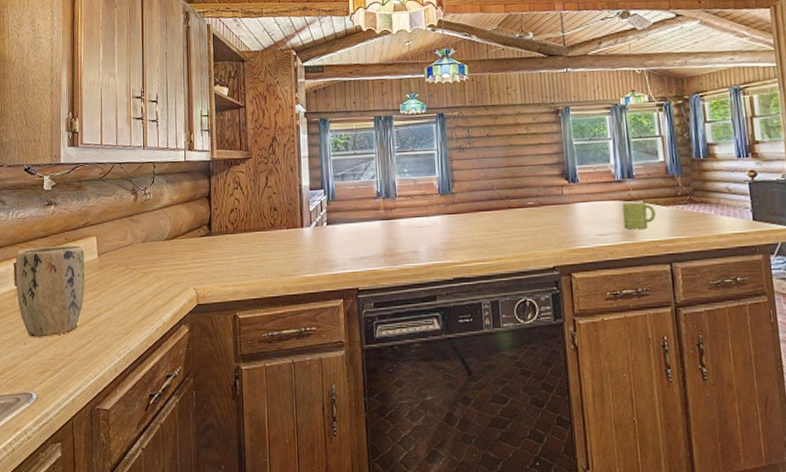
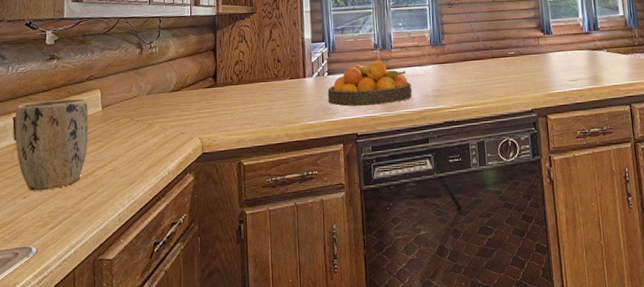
fruit bowl: none [326,209,419,260] -> present [327,60,413,107]
mug: present [622,202,656,229] -> none [589,51,617,75]

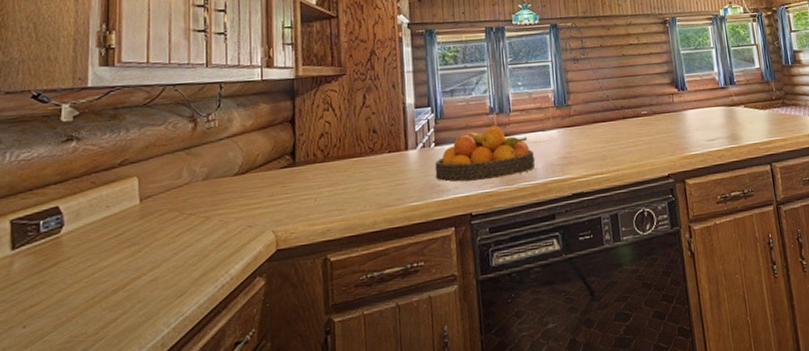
plant pot: present [15,98,88,191] -> none [12,189,120,318]

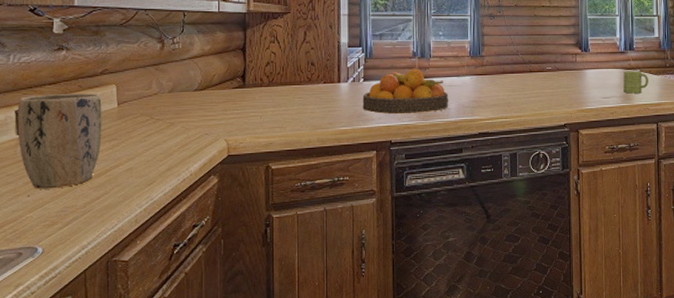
plant pot: none [12,189,120,318] -> present [17,93,102,189]
mug: none [726,107,756,134] -> present [623,71,649,94]

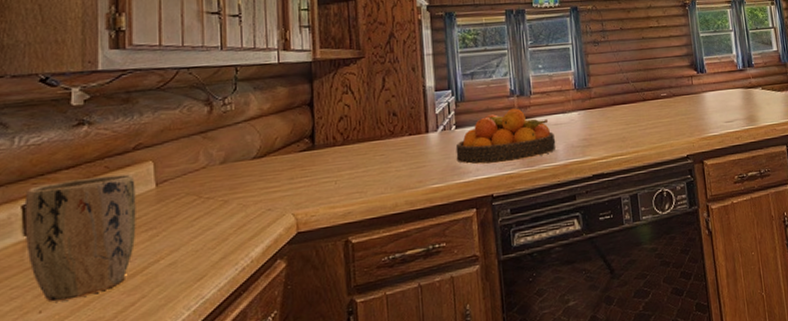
mug: present [623,71,649,94] -> none [744,89,773,115]

